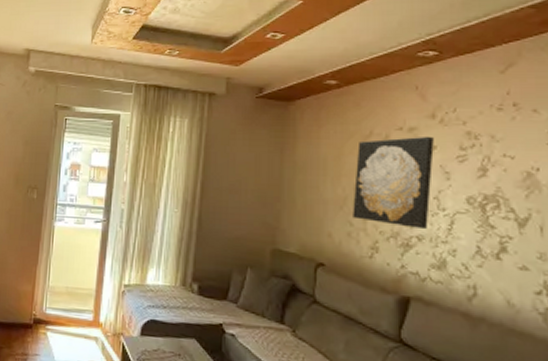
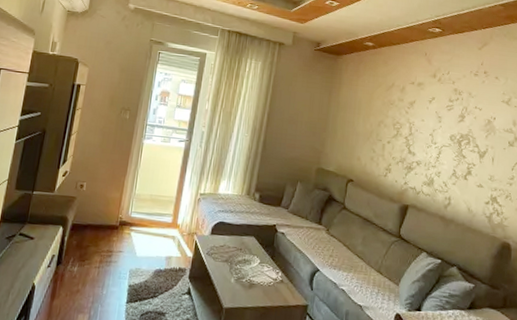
wall art: present [353,136,434,230] -> none [375,90,433,157]

